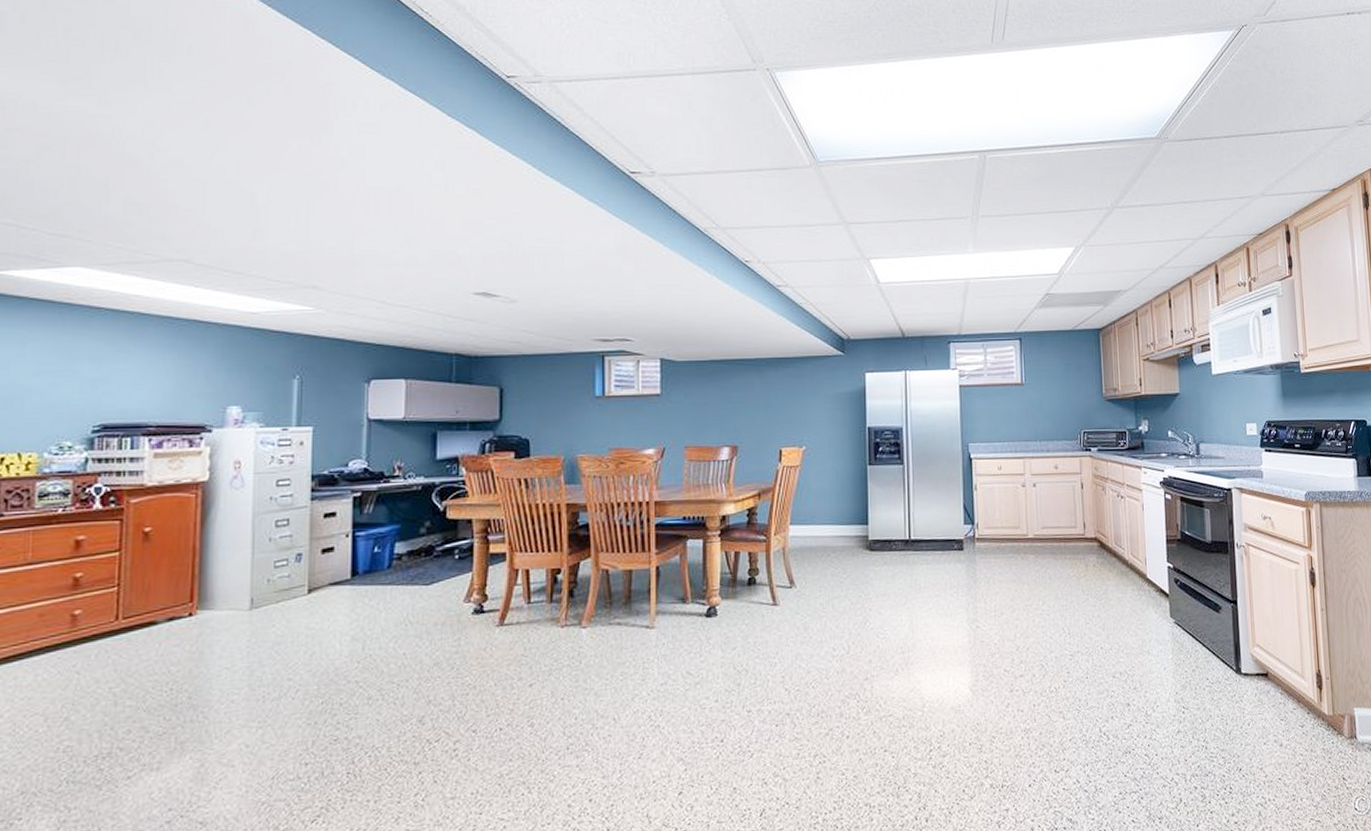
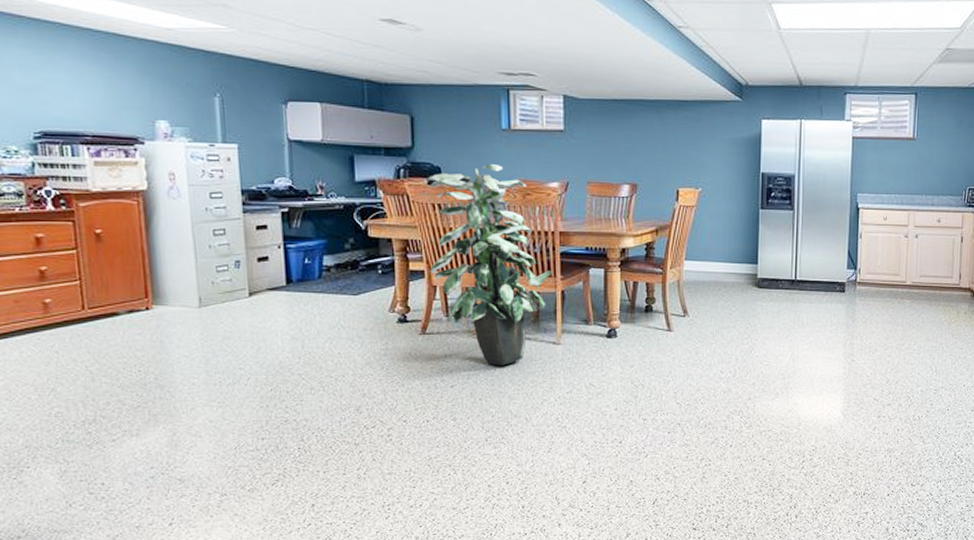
indoor plant: none [511,433,646,658] -> present [428,164,552,366]

